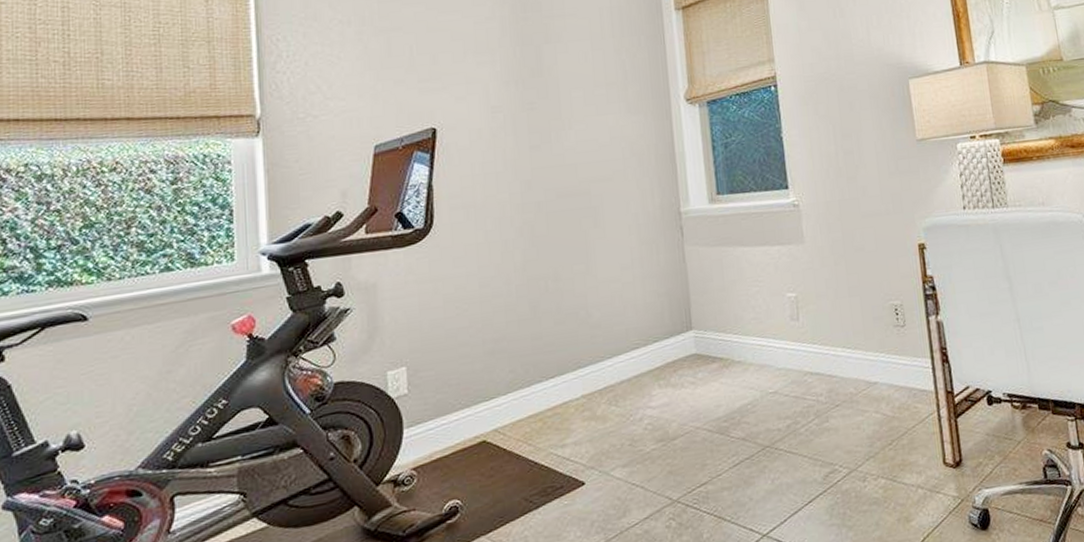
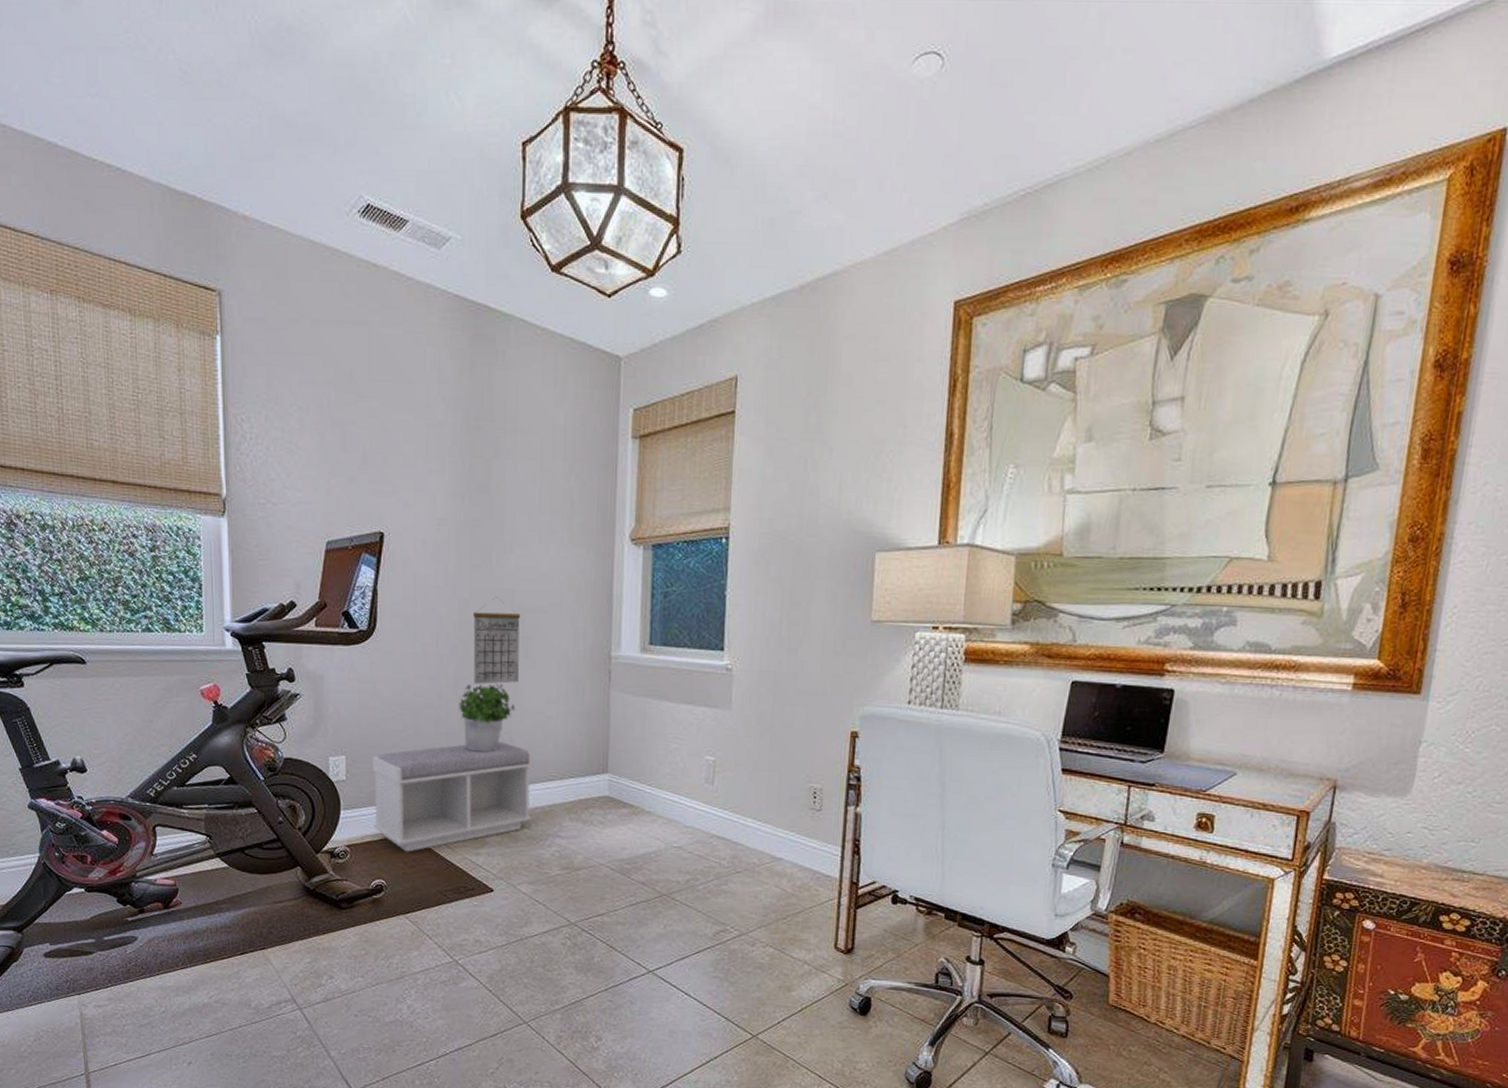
bench: none [437,318,619,462] -> present [372,742,532,852]
potted plant: none [528,258,591,334] -> present [458,683,516,752]
calendar: none [537,173,590,264] -> present [473,597,521,684]

